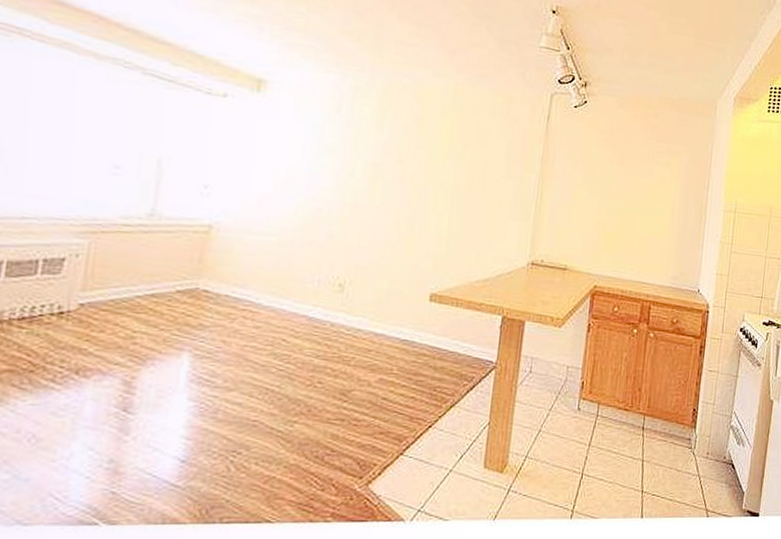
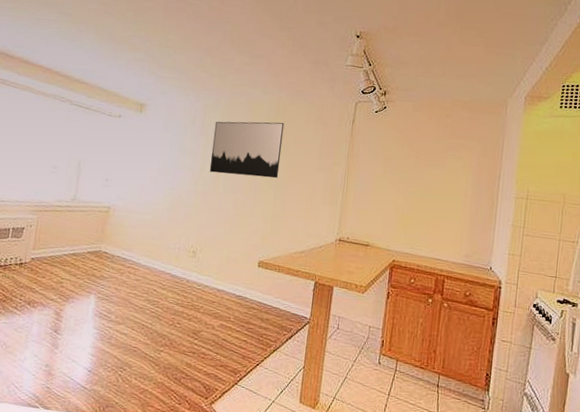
wall art: none [361,109,463,187] -> present [209,121,285,179]

